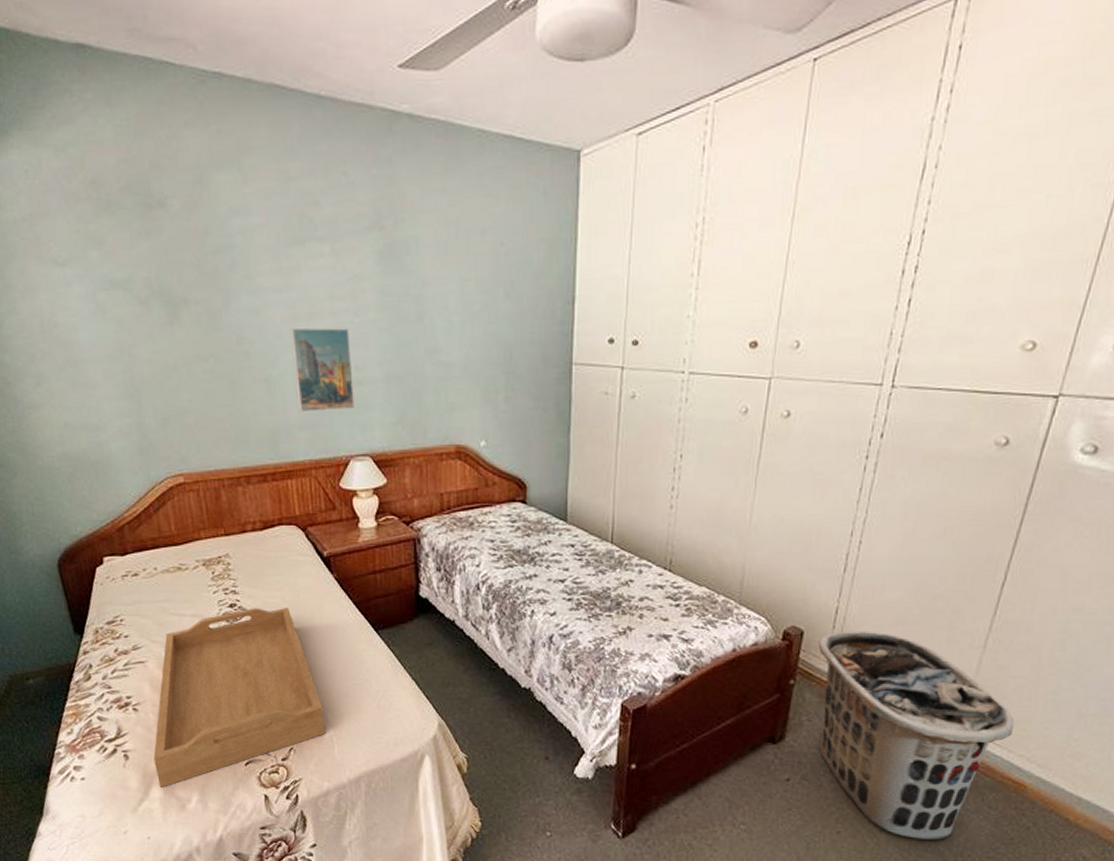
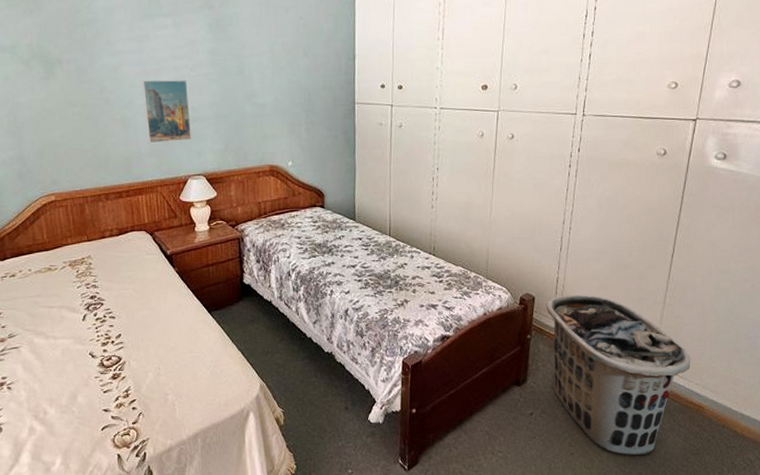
serving tray: present [153,608,325,787] -> none [24,297,168,454]

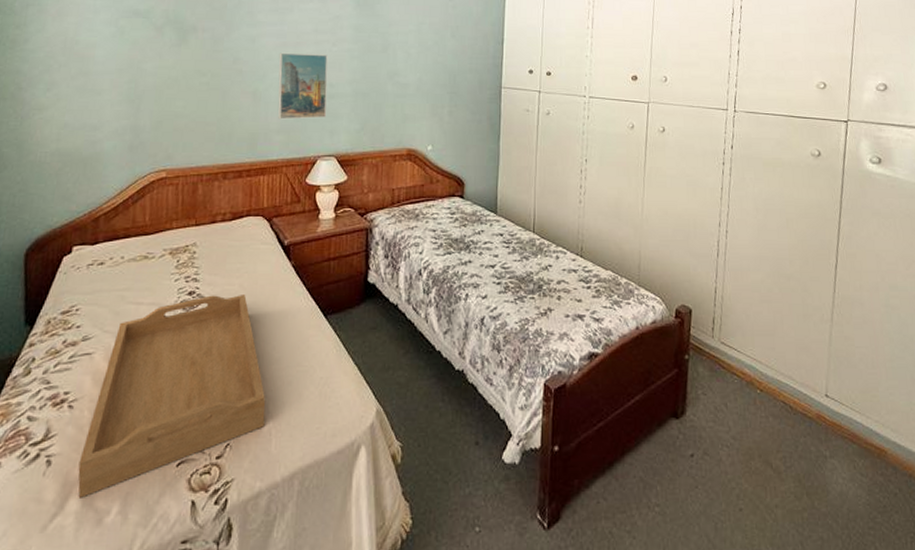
serving tray: none [24,297,168,454] -> present [78,295,266,498]
clothes hamper: present [546,294,691,456] -> none [704,308,867,514]

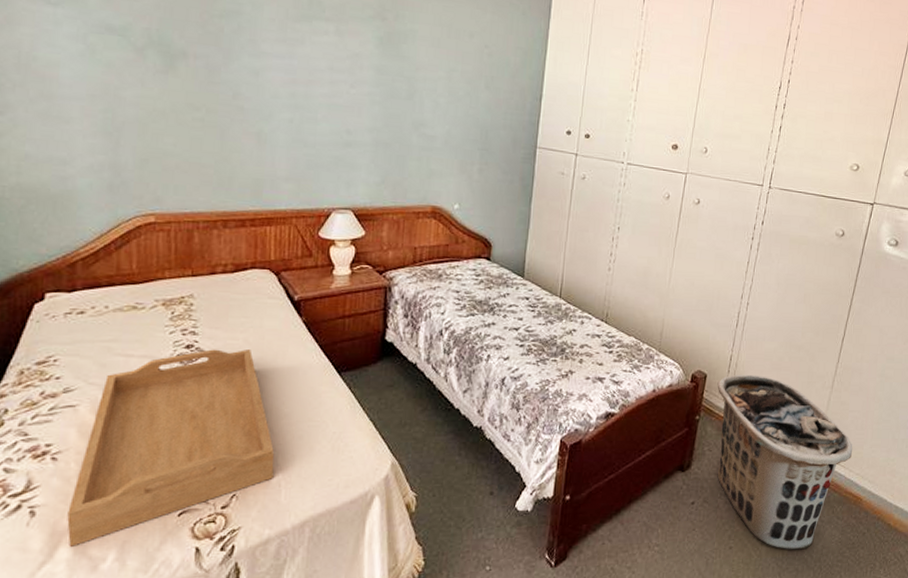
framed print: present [278,52,328,120] -> none [286,90,345,168]
clothes hamper: none [704,308,867,514] -> present [717,374,853,550]

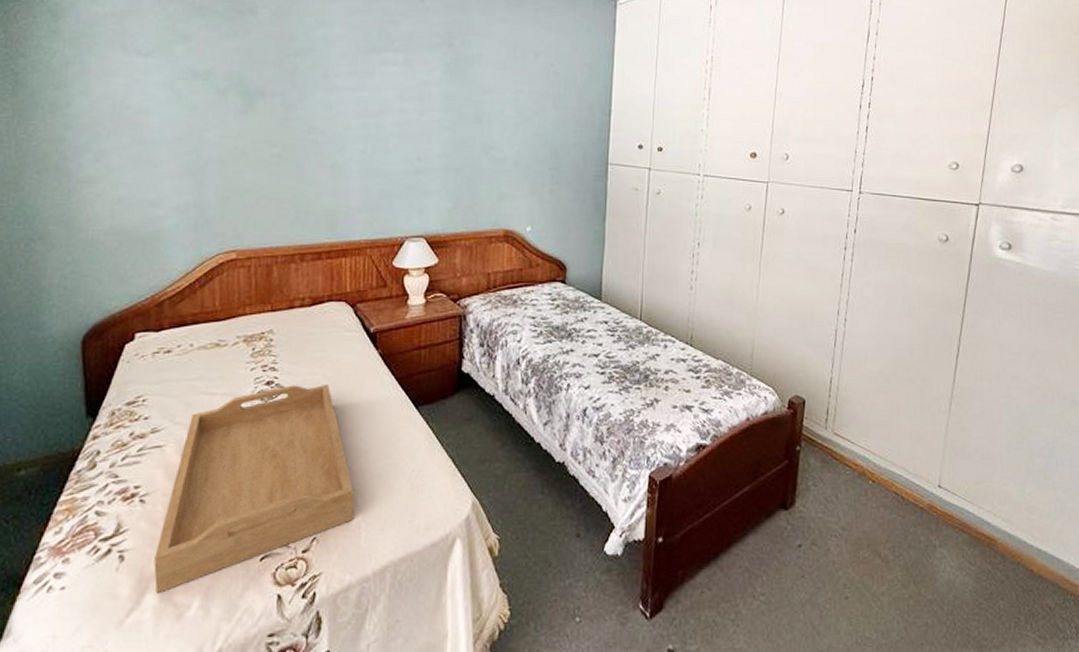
clothes hamper: present [717,374,853,550] -> none [818,398,980,601]

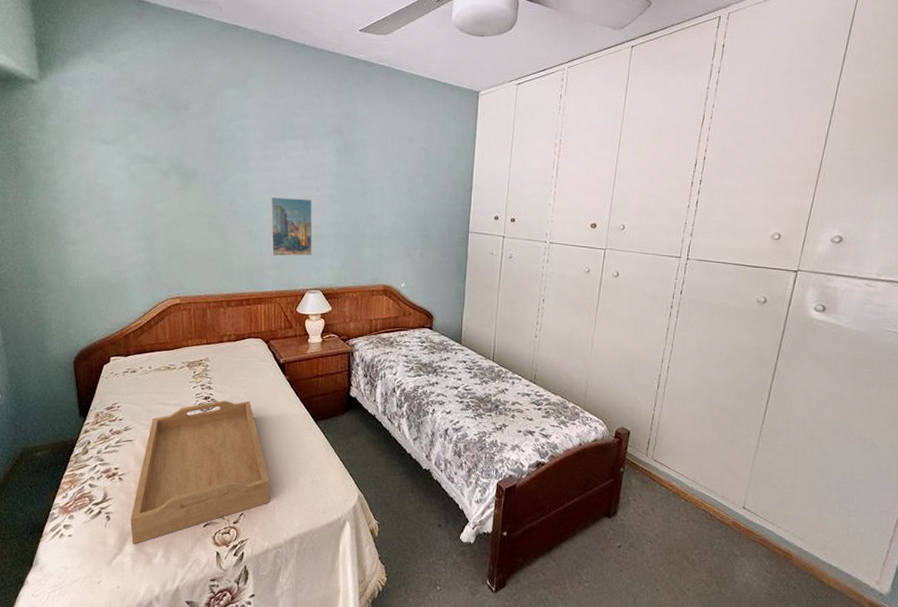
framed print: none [359,122,415,197] -> present [269,196,313,257]

